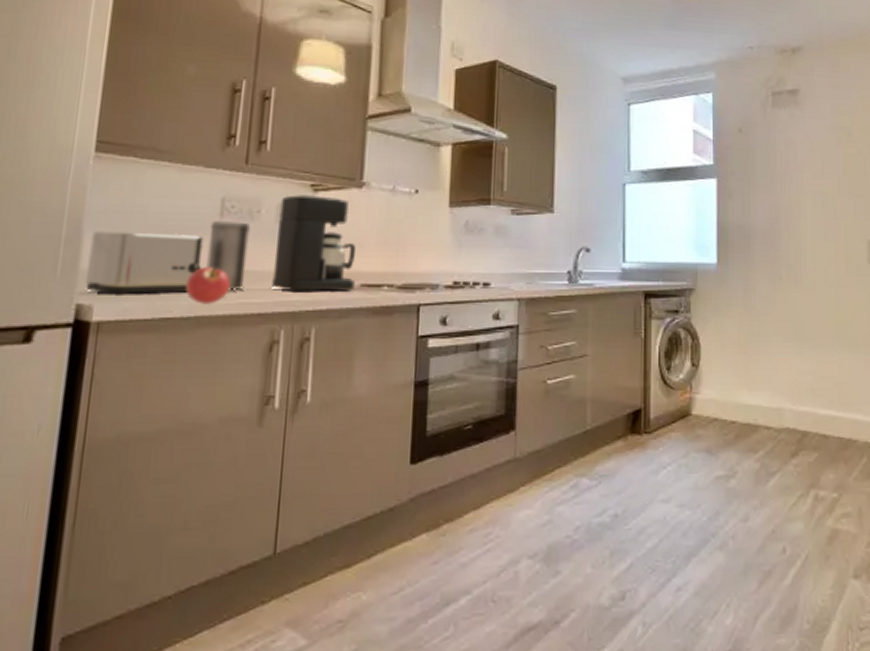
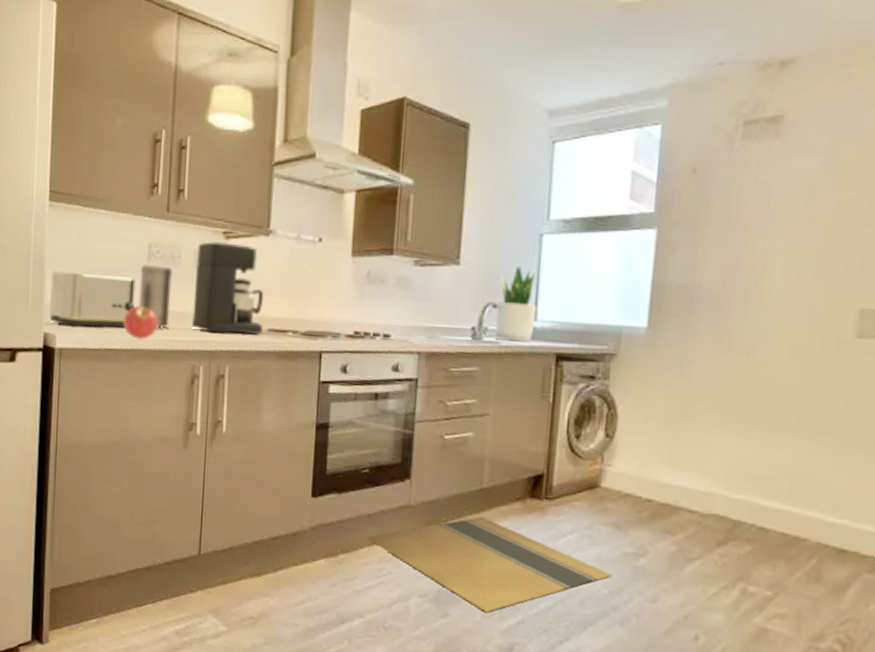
door mat: none [470,460,708,563] -> present [366,516,612,614]
planter: none [589,212,624,283] -> present [495,265,537,342]

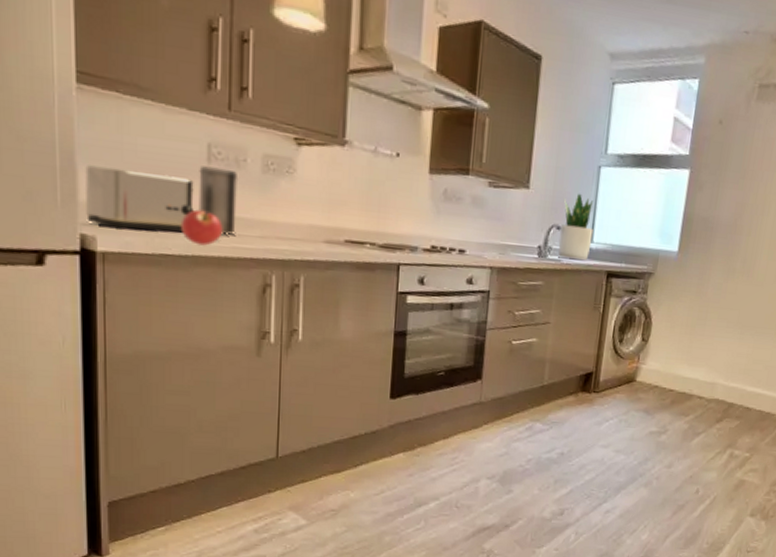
coffee maker: present [192,242,263,335] -> none [262,147,339,246]
door mat: present [366,516,612,614] -> none [441,409,641,487]

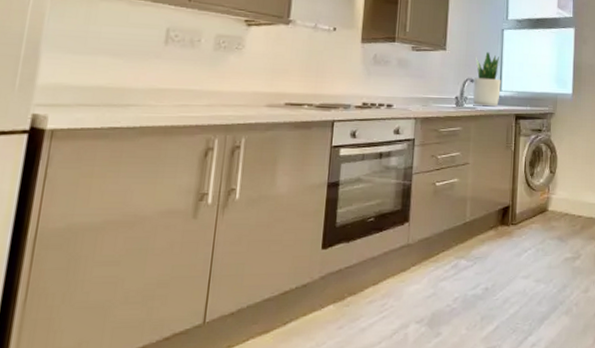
toaster: present [85,165,194,233] -> none [41,52,150,107]
fruit: present [180,209,223,246] -> none [132,85,173,117]
canister: present [199,166,239,235] -> none [151,47,192,105]

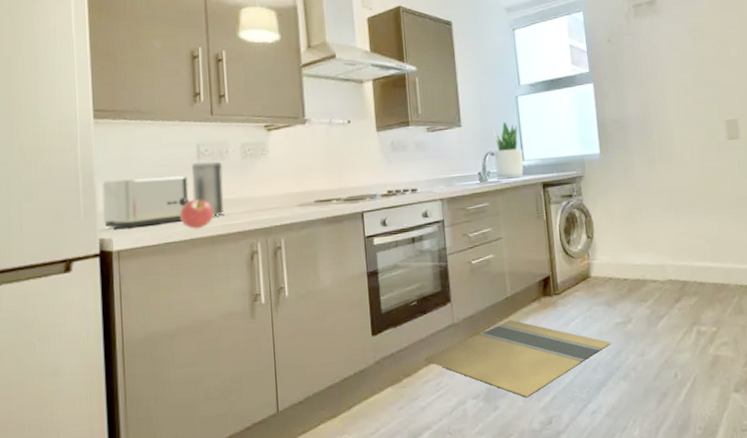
toaster: none [41,52,150,107] -> present [102,175,189,229]
fruit: none [132,85,173,117] -> present [179,199,214,229]
canister: none [151,47,192,105] -> present [191,161,225,216]
door mat: none [371,246,559,326] -> present [422,320,611,398]

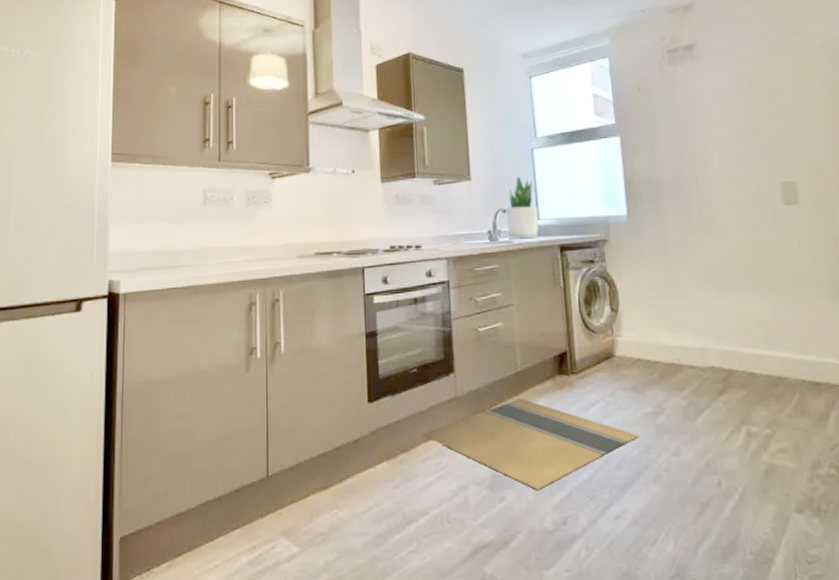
toaster: present [102,175,189,229] -> none [114,221,193,272]
fruit: present [179,199,214,229] -> none [183,245,216,276]
canister: present [191,161,225,216] -> none [197,208,227,263]

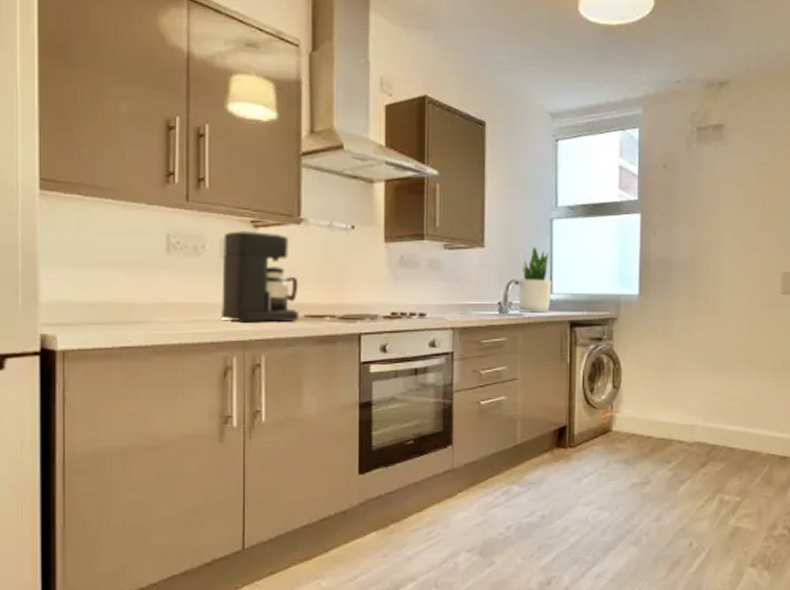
coffee maker: none [247,182,310,262] -> present [222,231,299,323]
door mat: present [421,399,639,491] -> none [414,470,625,556]

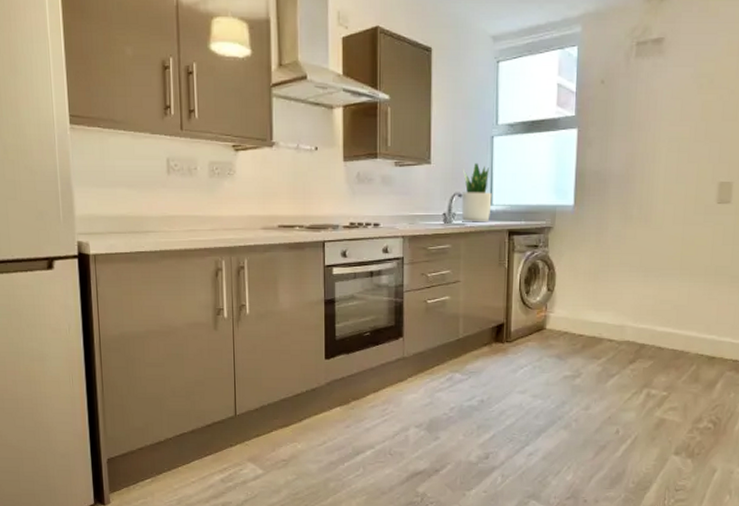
coffee maker: present [222,231,299,323] -> none [211,154,273,232]

